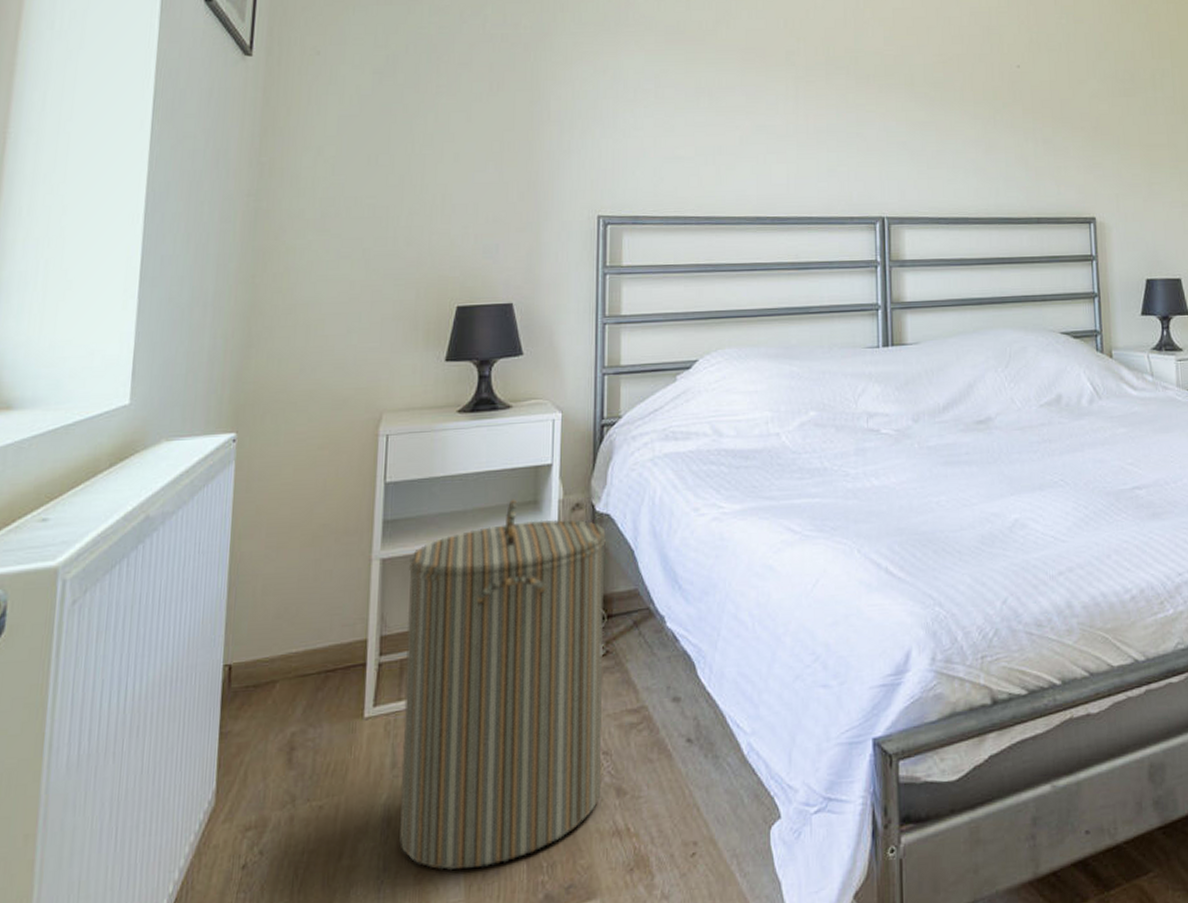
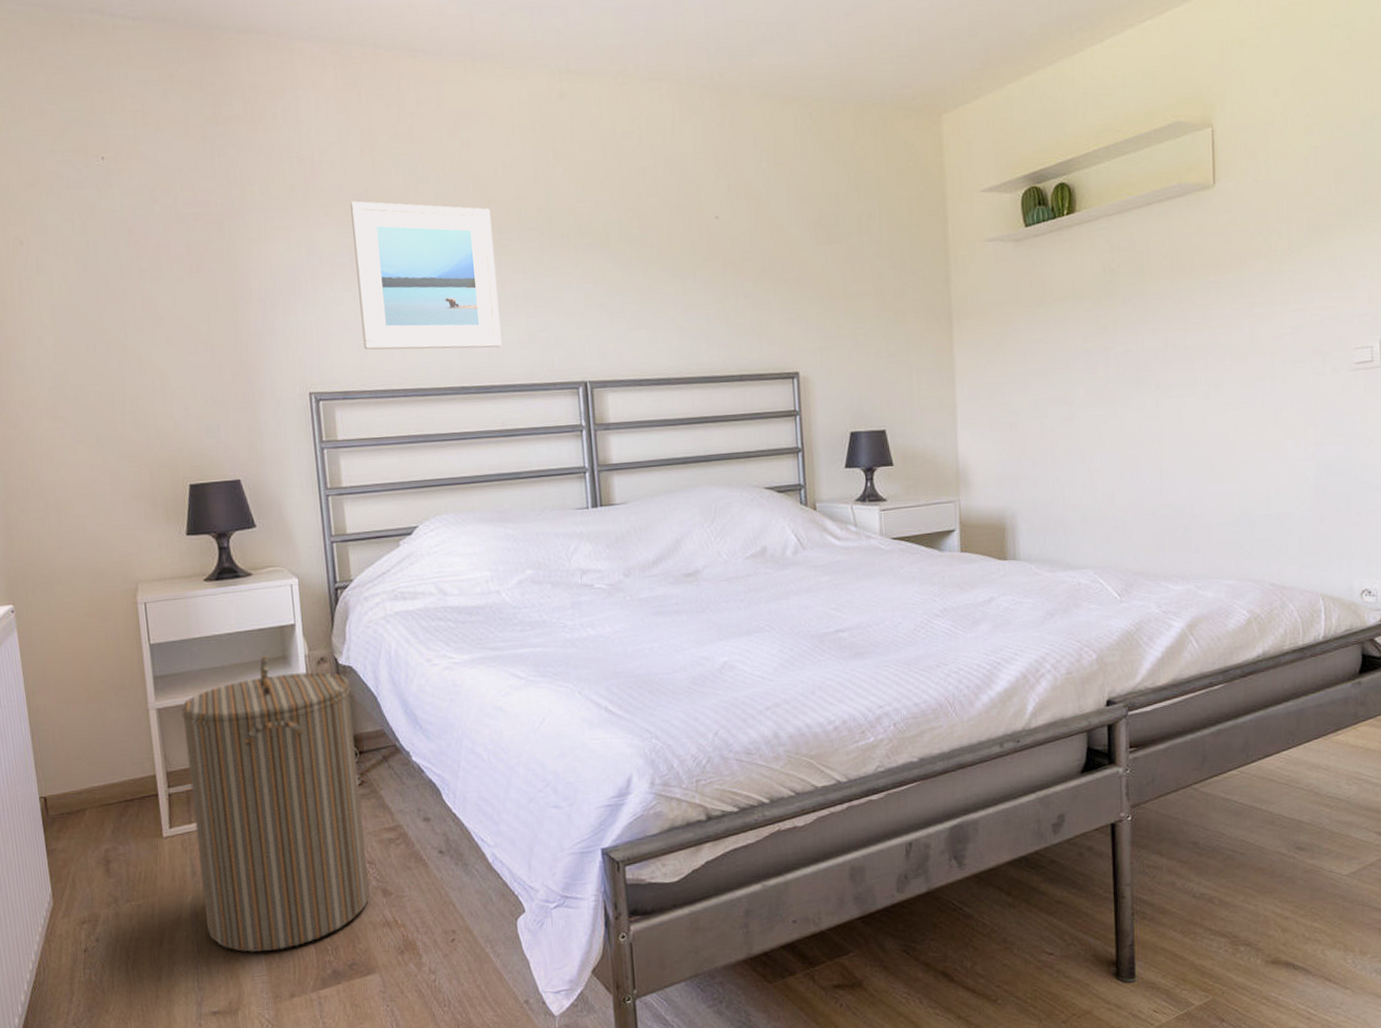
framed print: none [660,31,801,180] -> present [349,201,502,350]

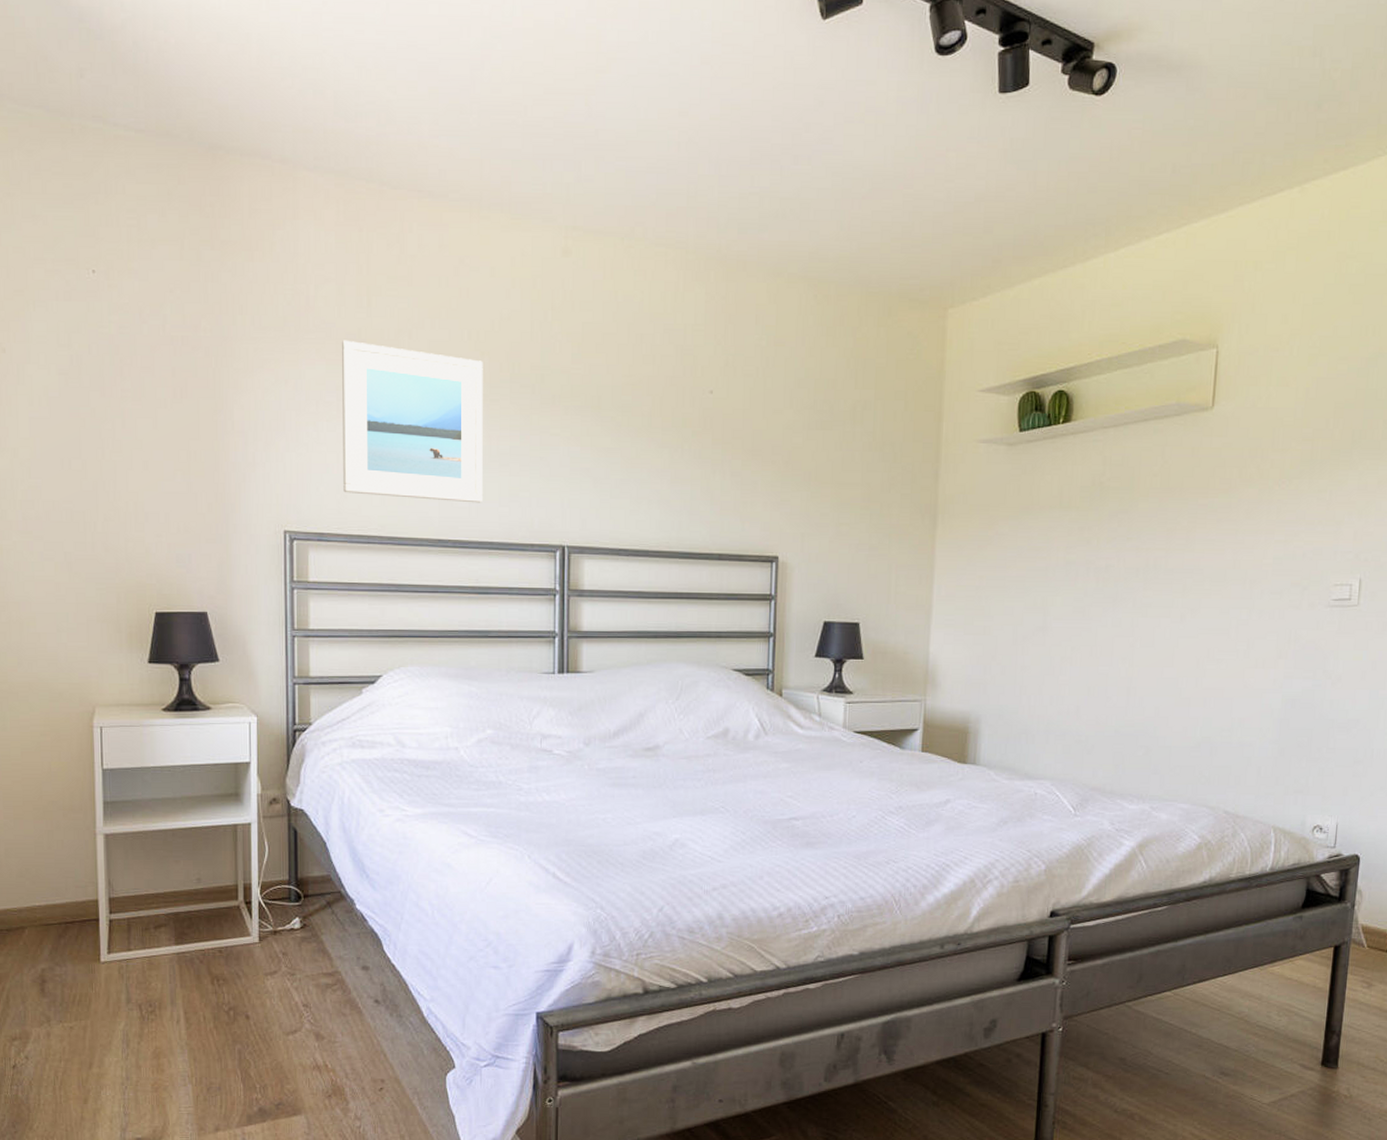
laundry hamper: present [181,655,370,953] -> none [129,790,303,1084]

